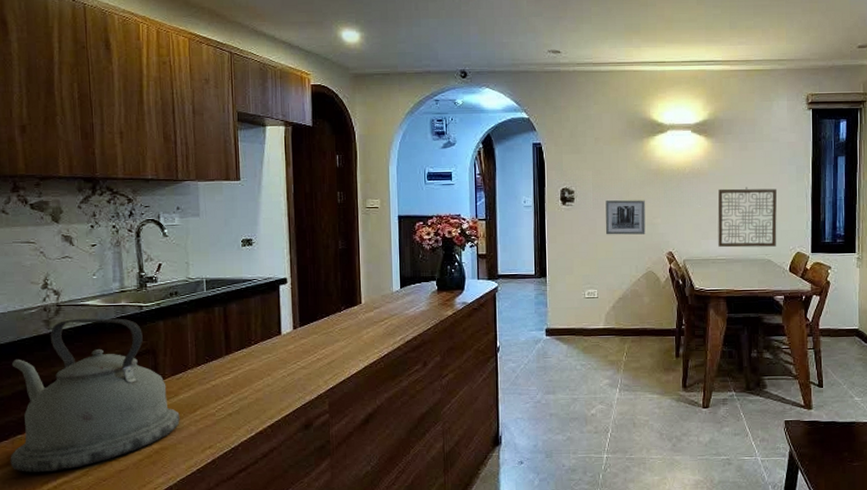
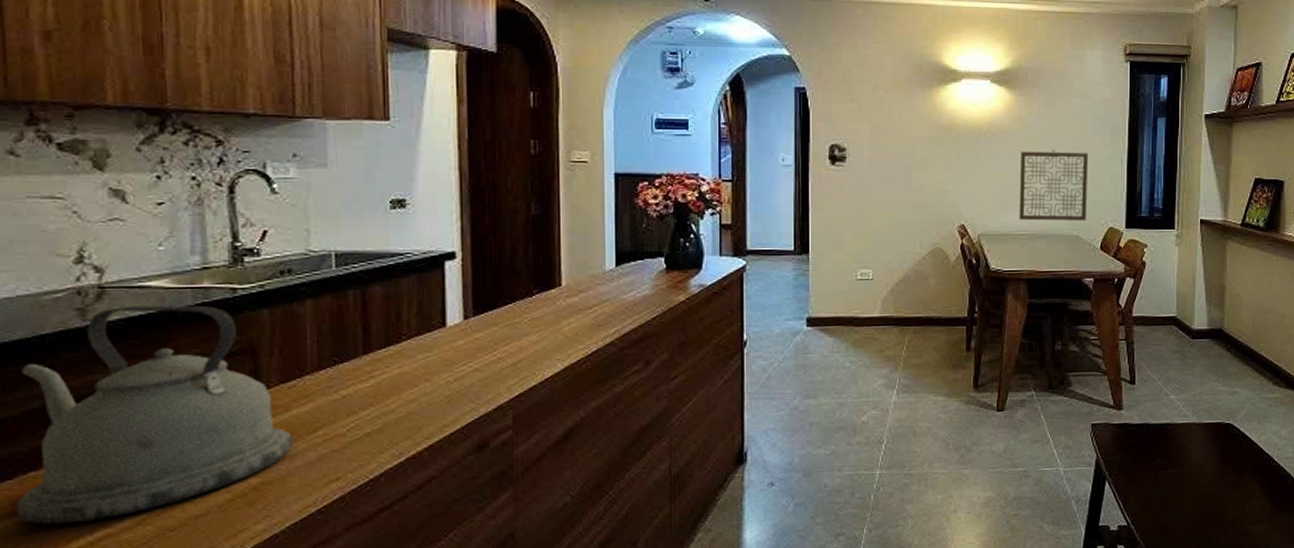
wall art: present [605,200,646,235] -> none [884,161,933,203]

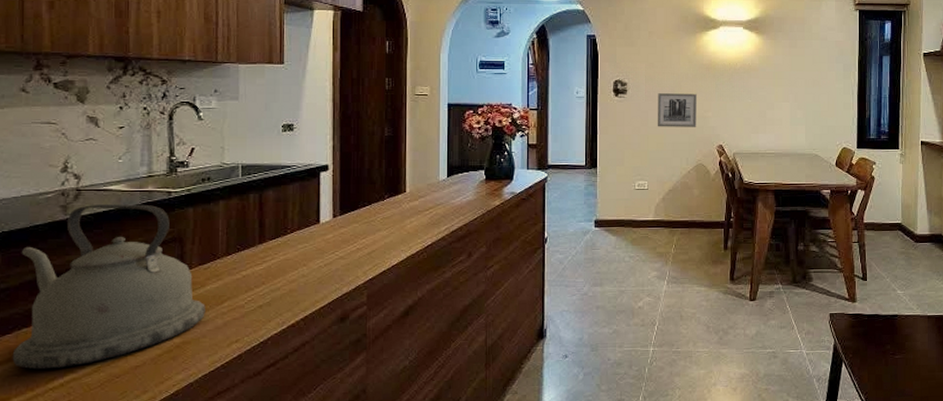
wall art: none [884,161,933,203] -> present [657,93,697,127]
wall art: present [1019,149,1088,221] -> none [767,83,824,142]

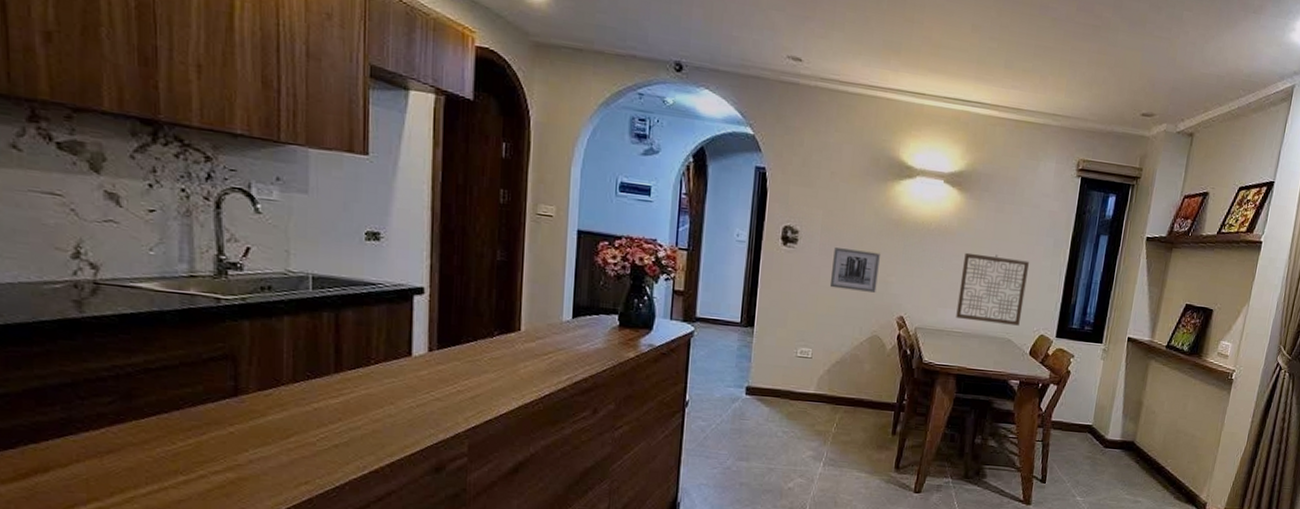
kettle: present [12,204,205,370] -> none [18,303,267,494]
wall art: none [767,83,824,142] -> present [956,252,1029,326]

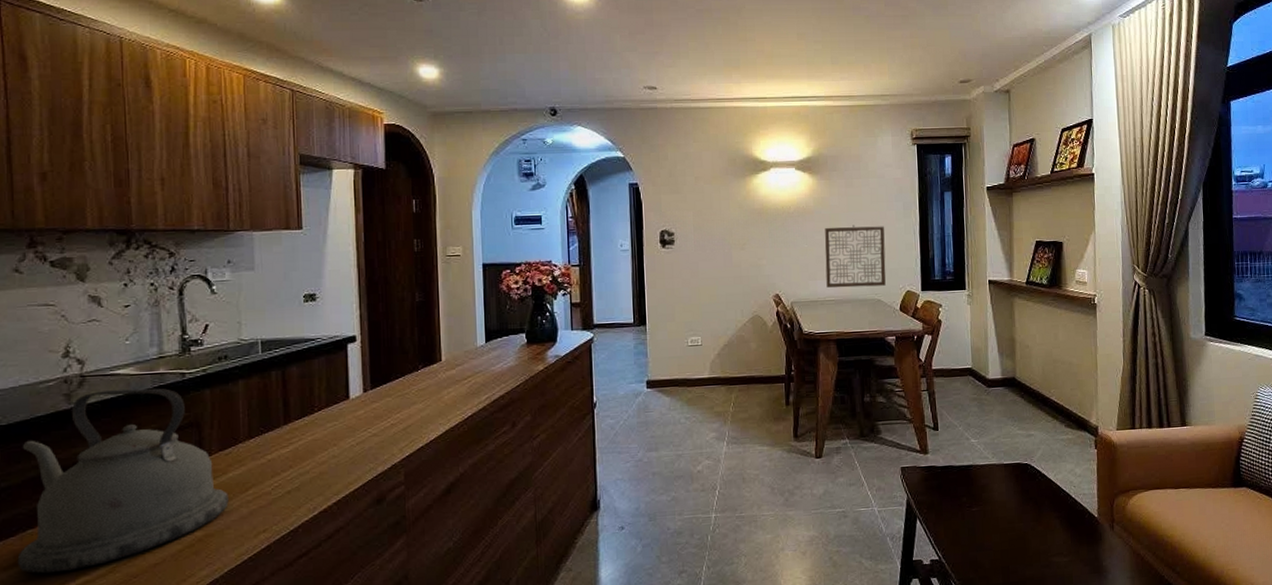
kettle: none [18,303,267,494] -> present [17,388,229,574]
wall art: present [829,247,880,293] -> none [708,240,751,279]

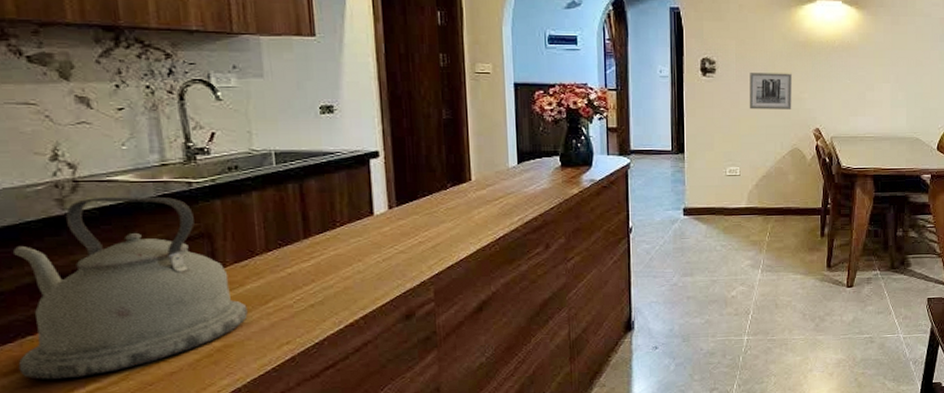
wall art: none [708,240,751,279] -> present [749,73,792,110]
wall art: present [824,225,886,288] -> none [867,63,927,125]

